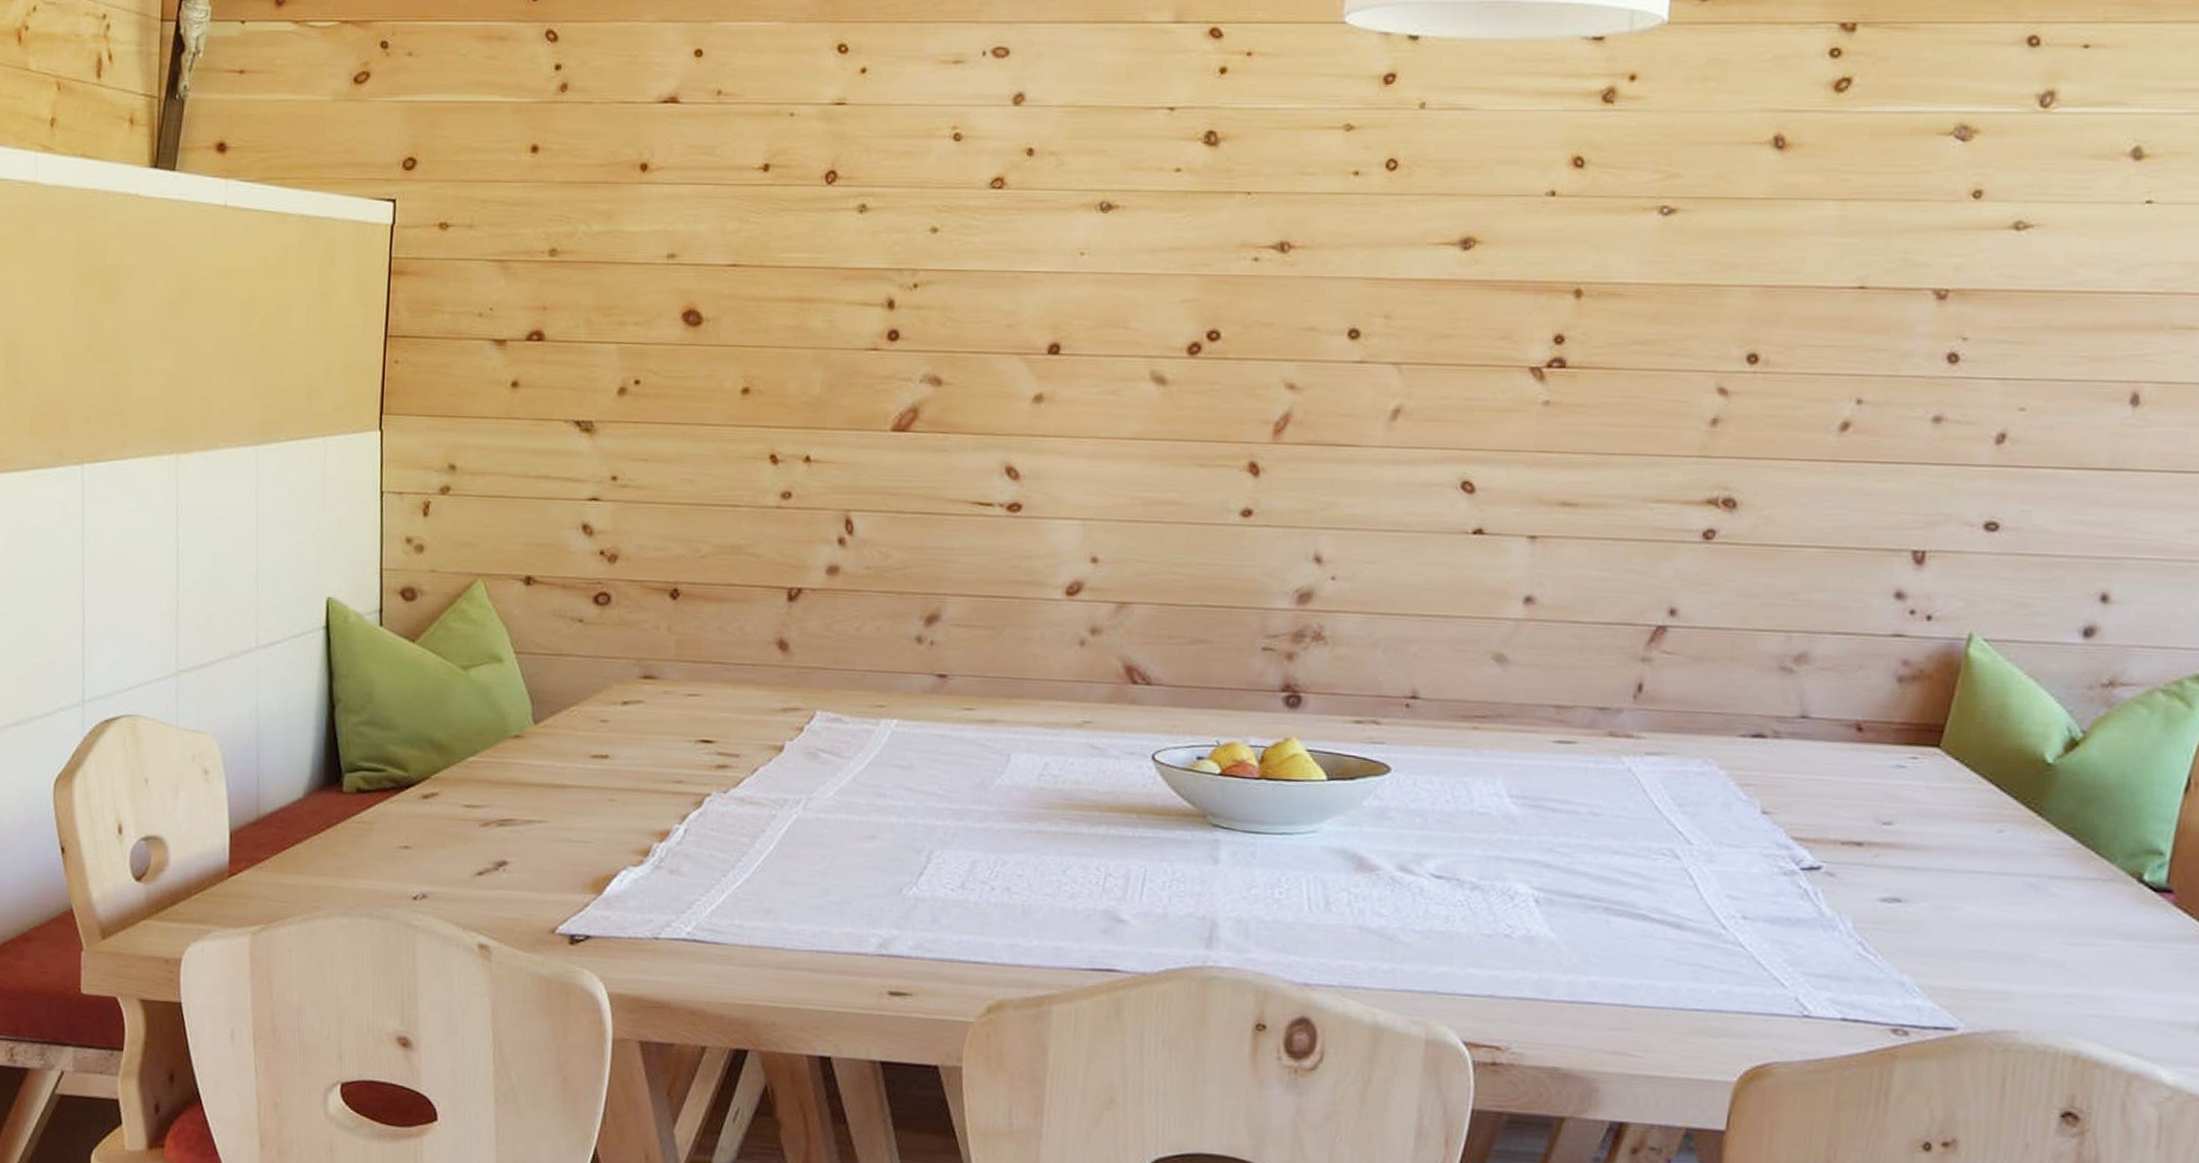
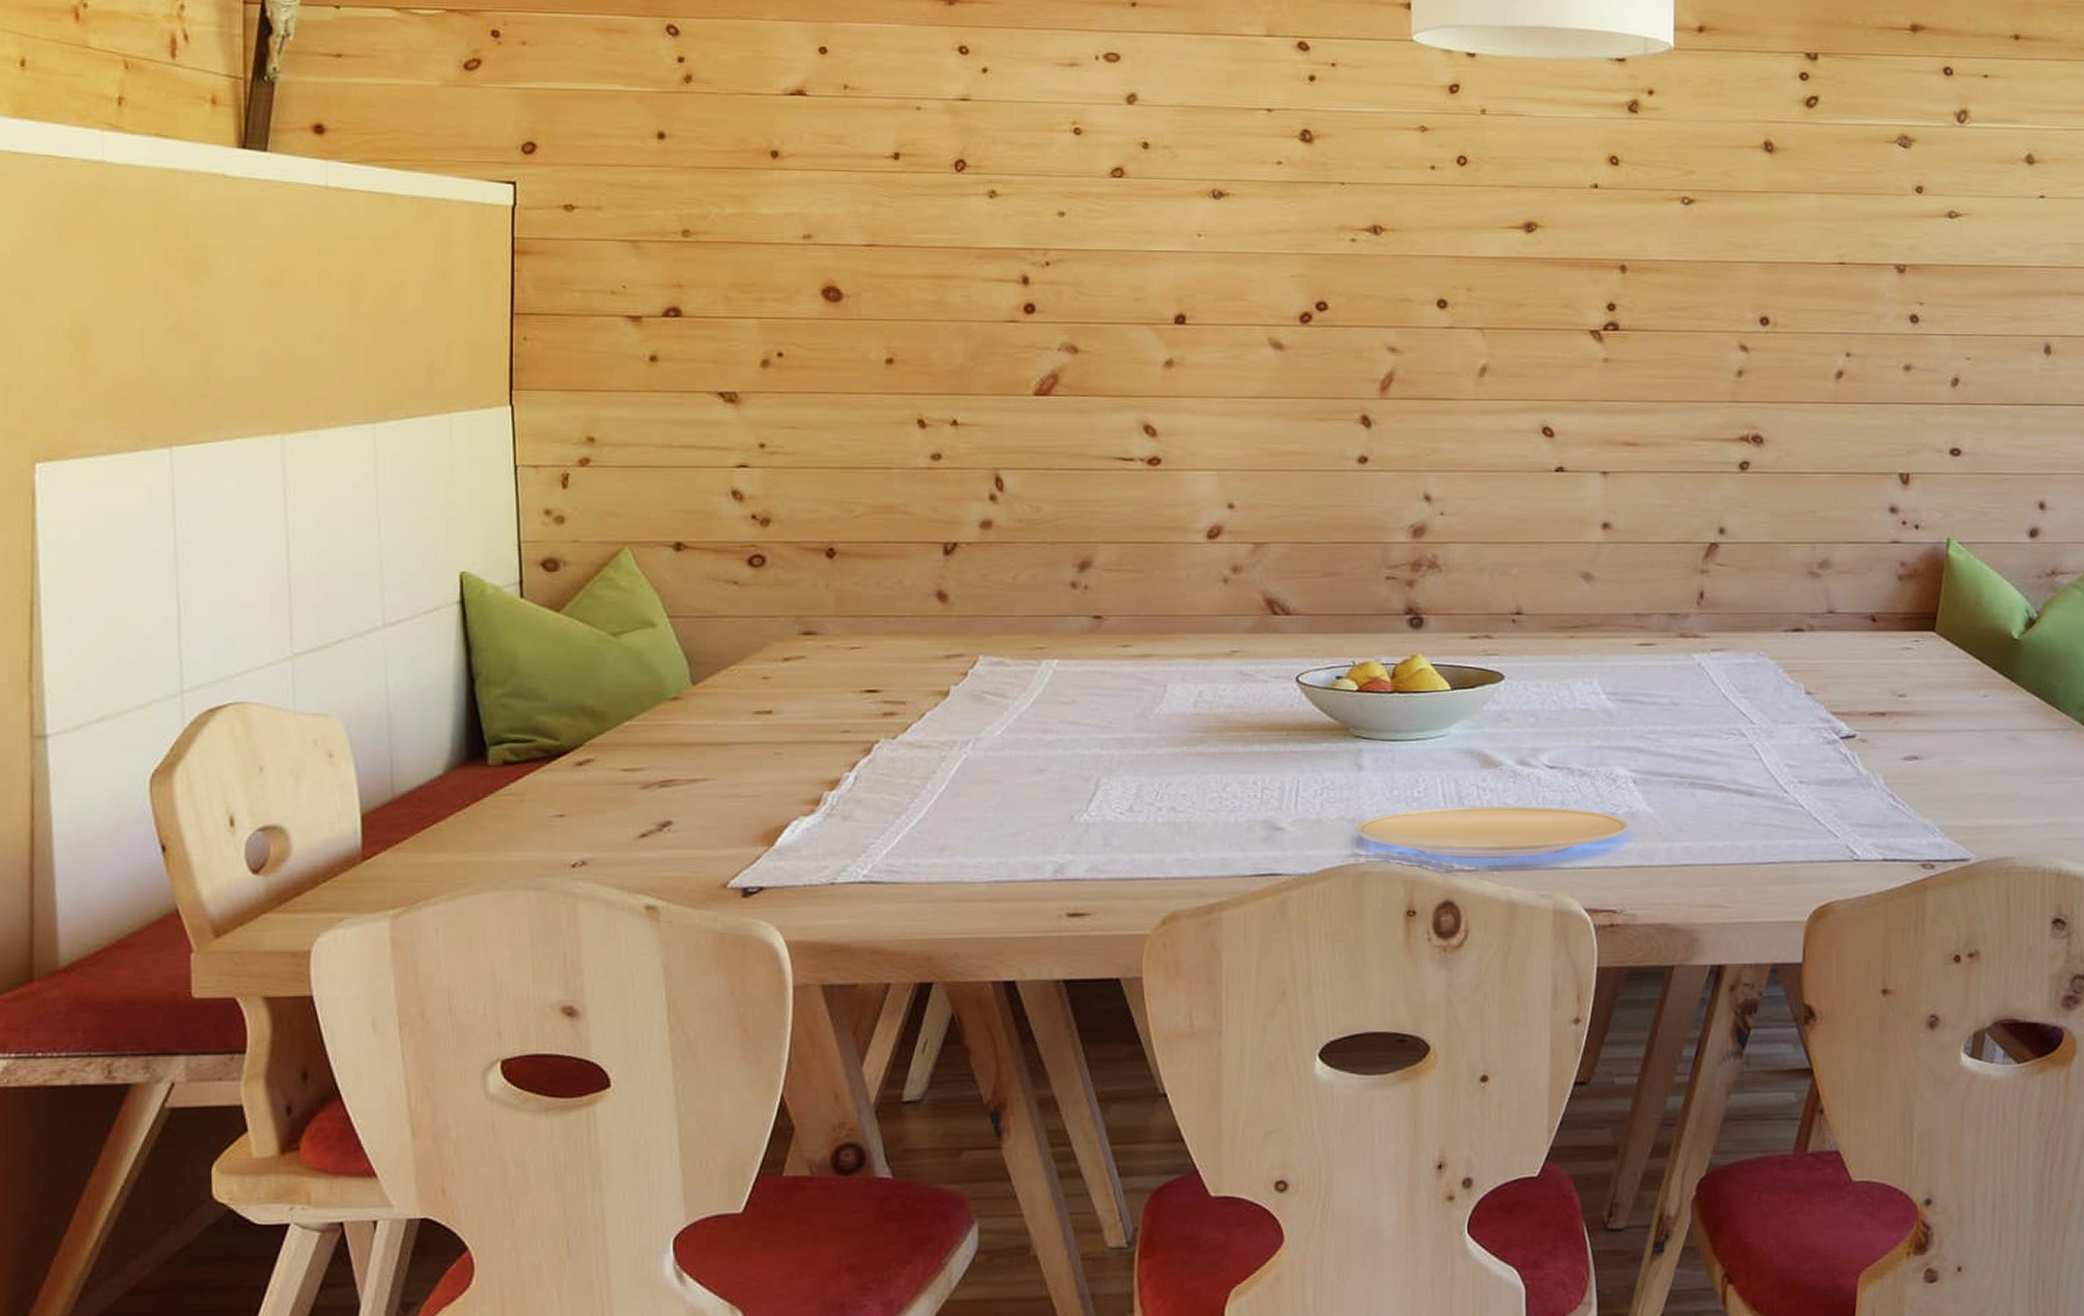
plate: none [1206,913,1525,977] -> present [1356,806,1629,858]

